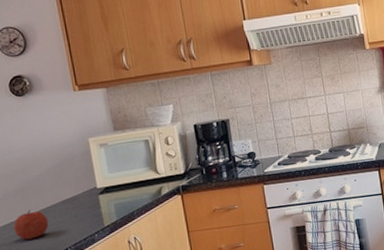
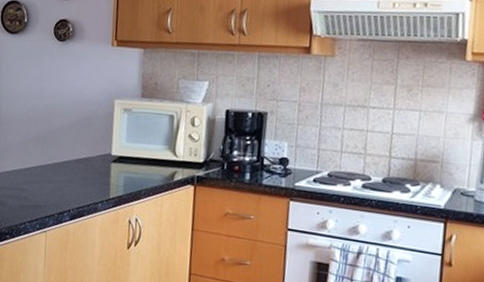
fruit: present [13,209,49,240] -> none [27,159,60,191]

